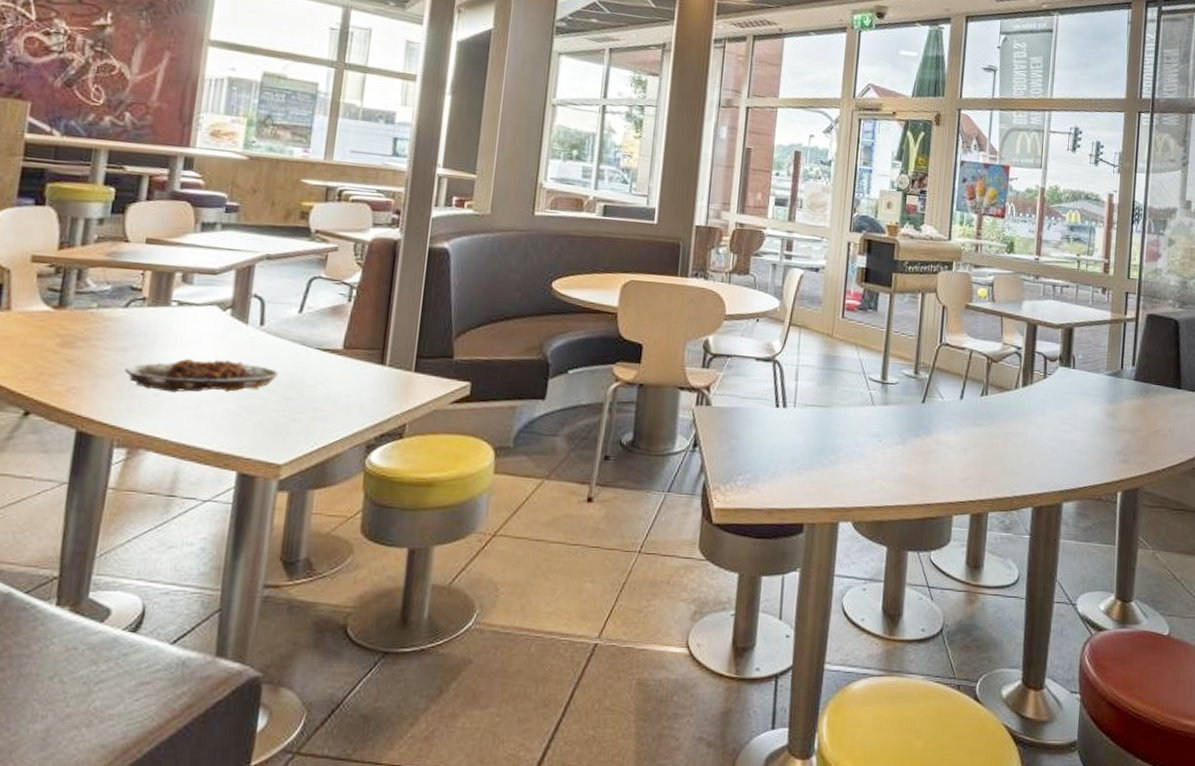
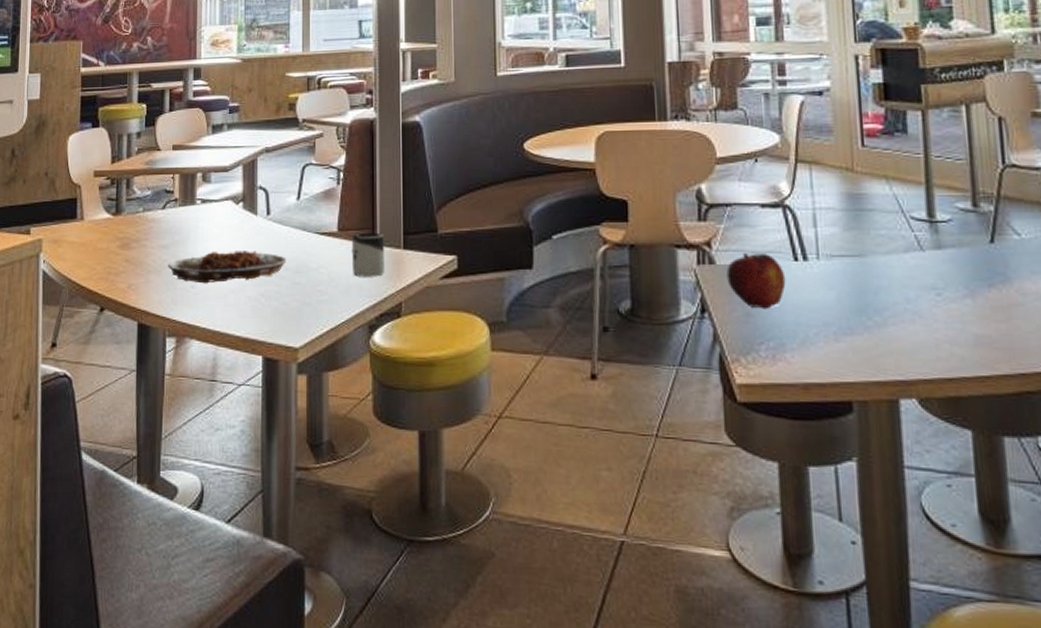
cup: none [354,353,395,398] -> present [351,232,386,277]
fruit: none [719,397,767,447] -> present [726,252,786,309]

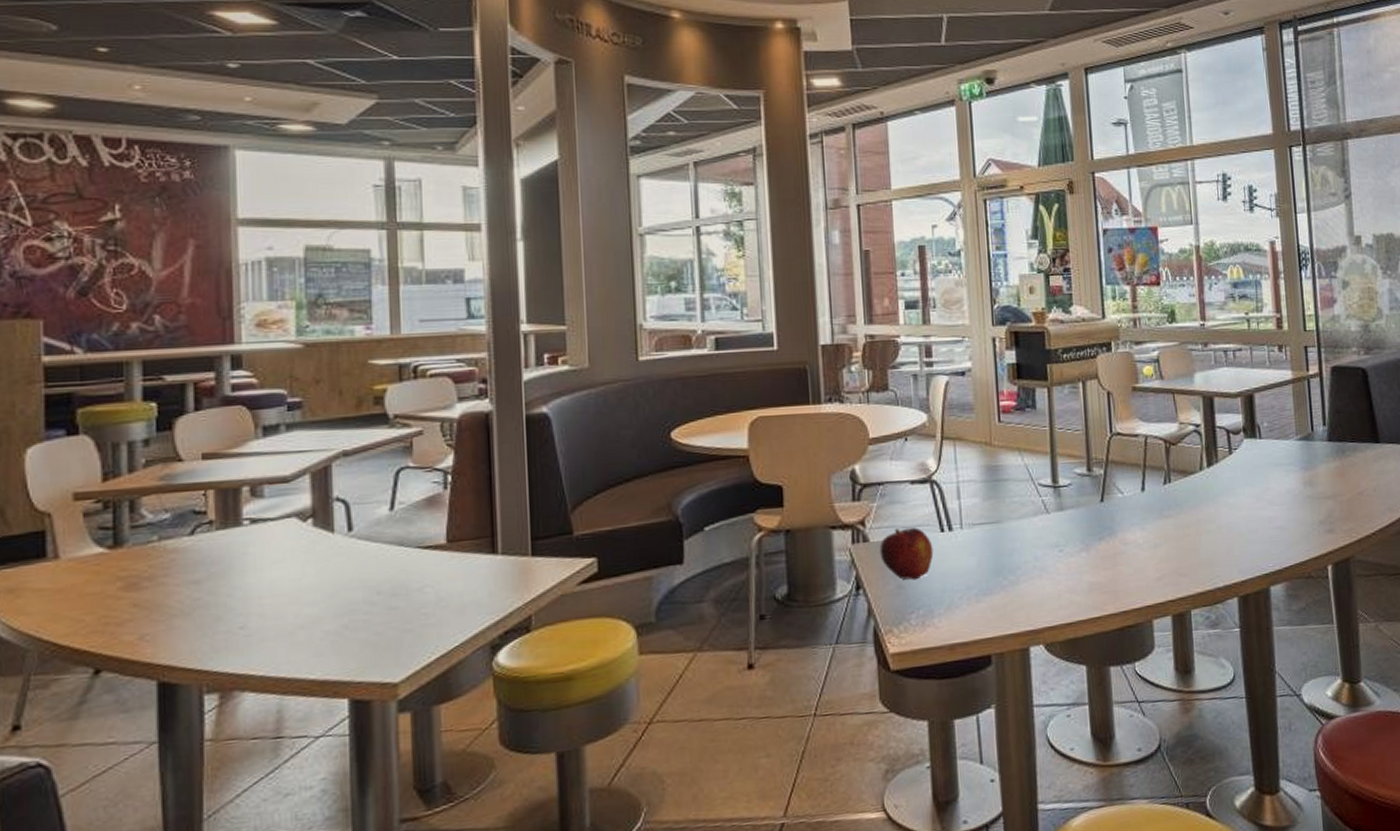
plate: present [168,251,287,284] -> none [202,575,378,623]
cup: present [351,232,386,277] -> none [465,541,510,593]

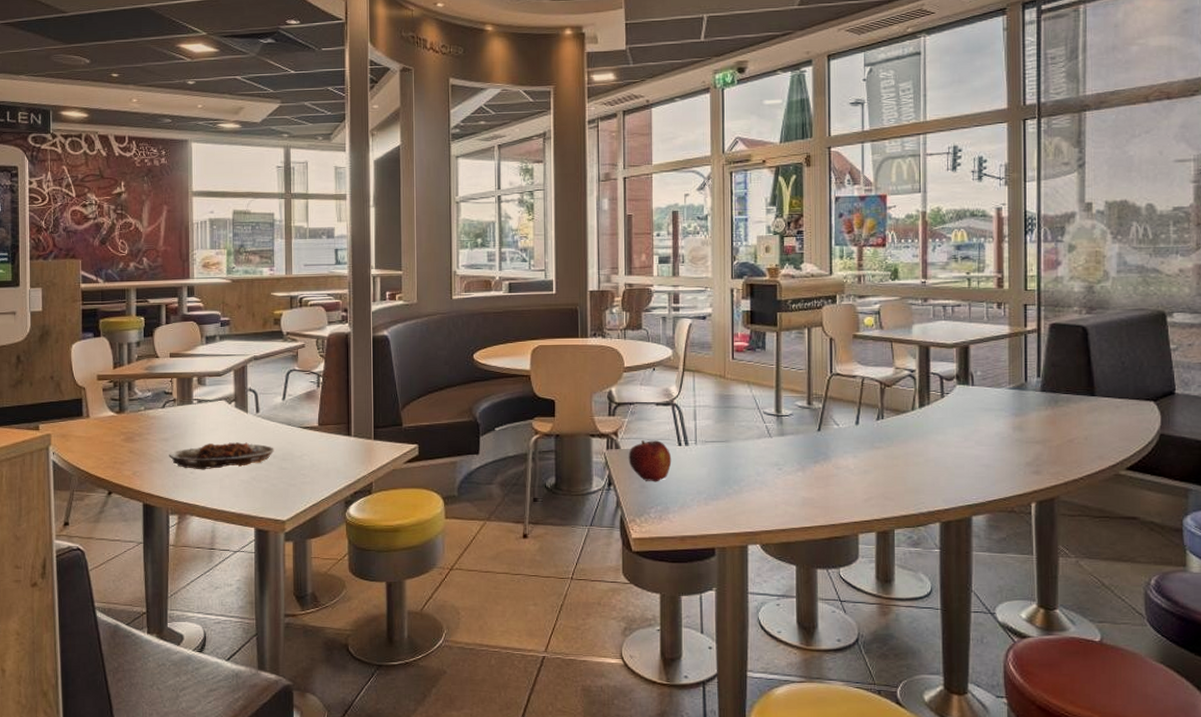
plate: none [202,575,378,623] -> present [169,442,274,470]

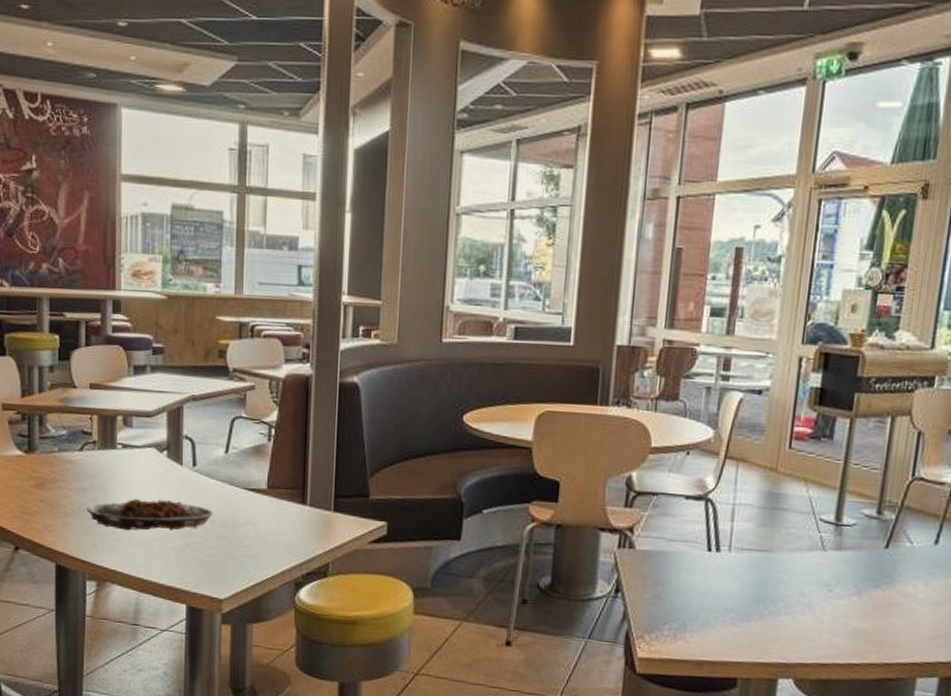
fruit: present [628,439,672,482] -> none [643,539,698,594]

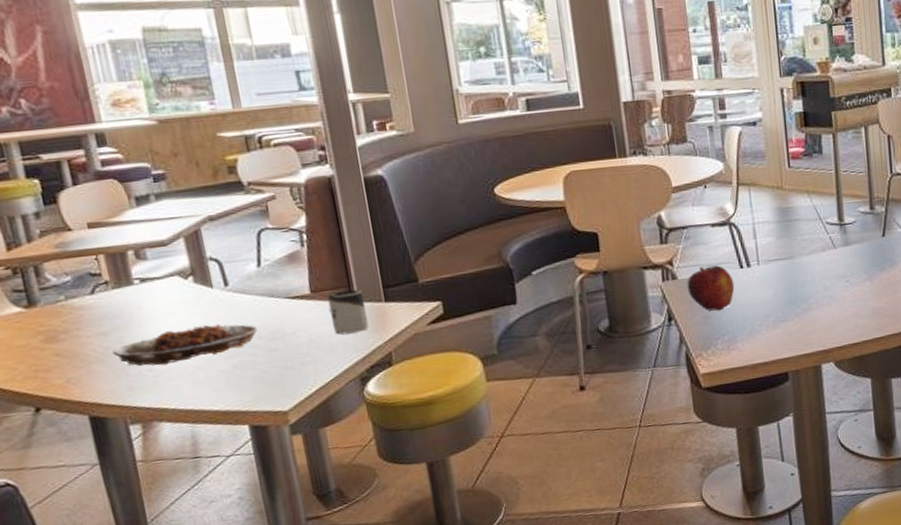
cup: none [280,492,315,537] -> present [327,290,369,335]
fruit: none [643,539,698,594] -> present [687,265,735,311]

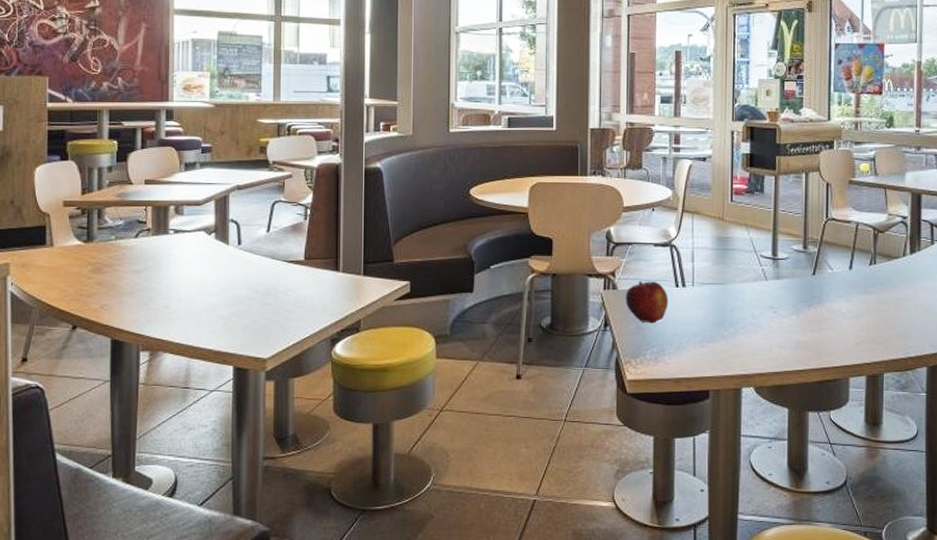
plate: present [112,324,258,367] -> none [141,276,257,305]
cup: present [327,290,369,335] -> none [316,261,347,299]

